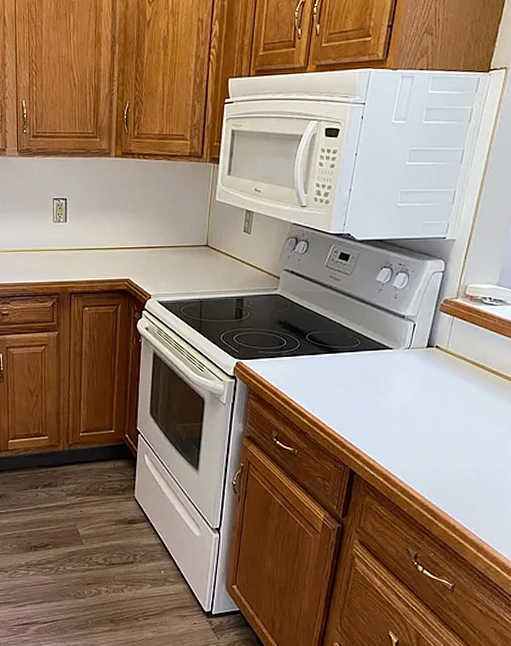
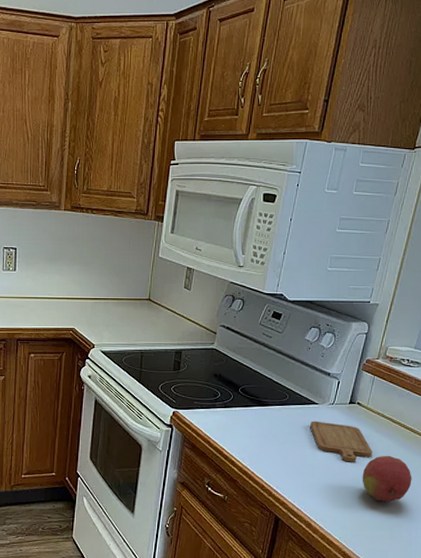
chopping board: none [385,367,454,410] -> present [310,421,372,462]
fruit: none [443,401,499,451] -> present [362,455,412,502]

